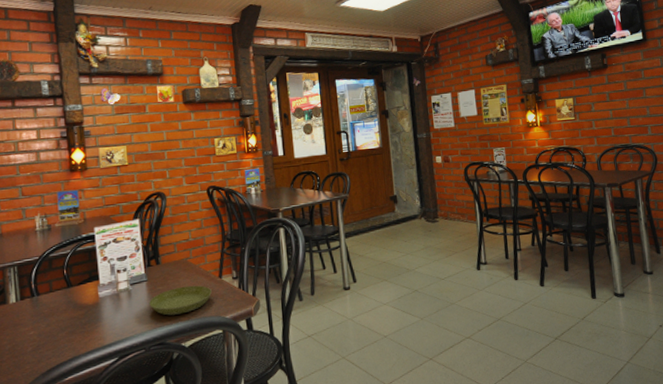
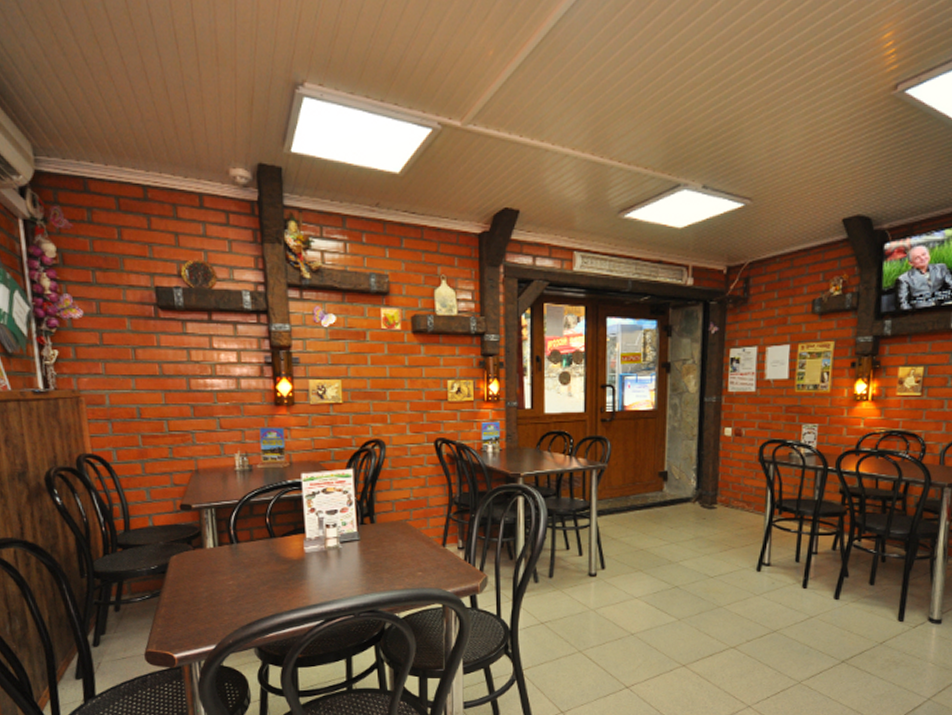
saucer: present [149,285,212,316] -> none [361,551,433,582]

